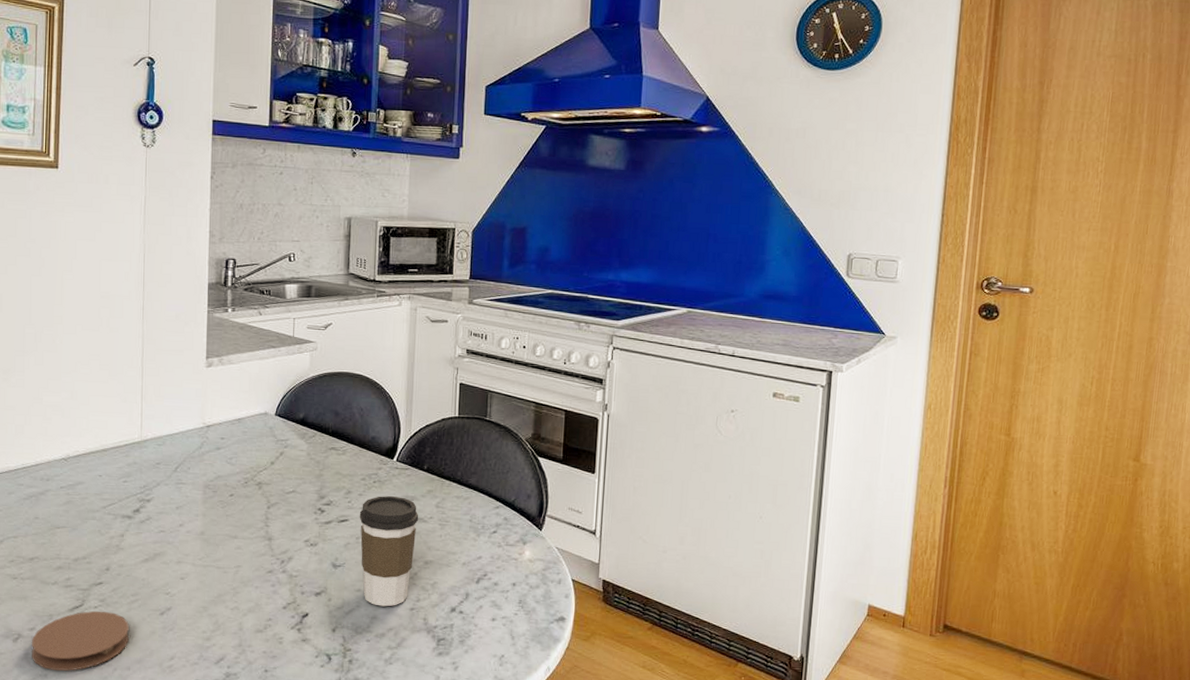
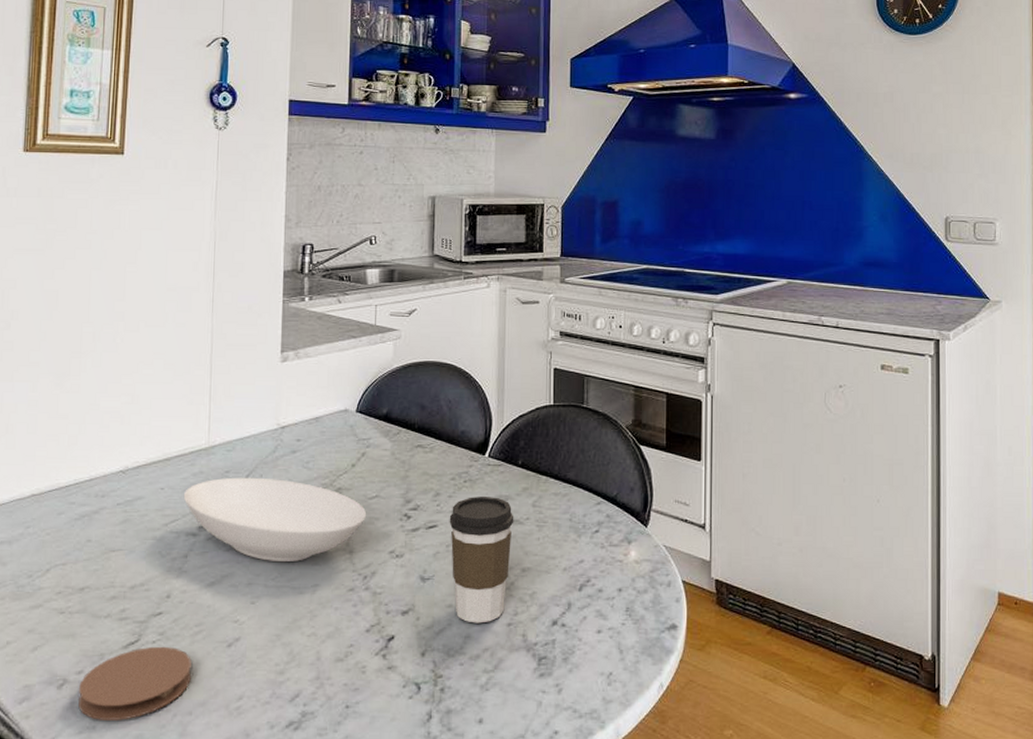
bowl: none [119,468,284,545] -> present [183,477,366,563]

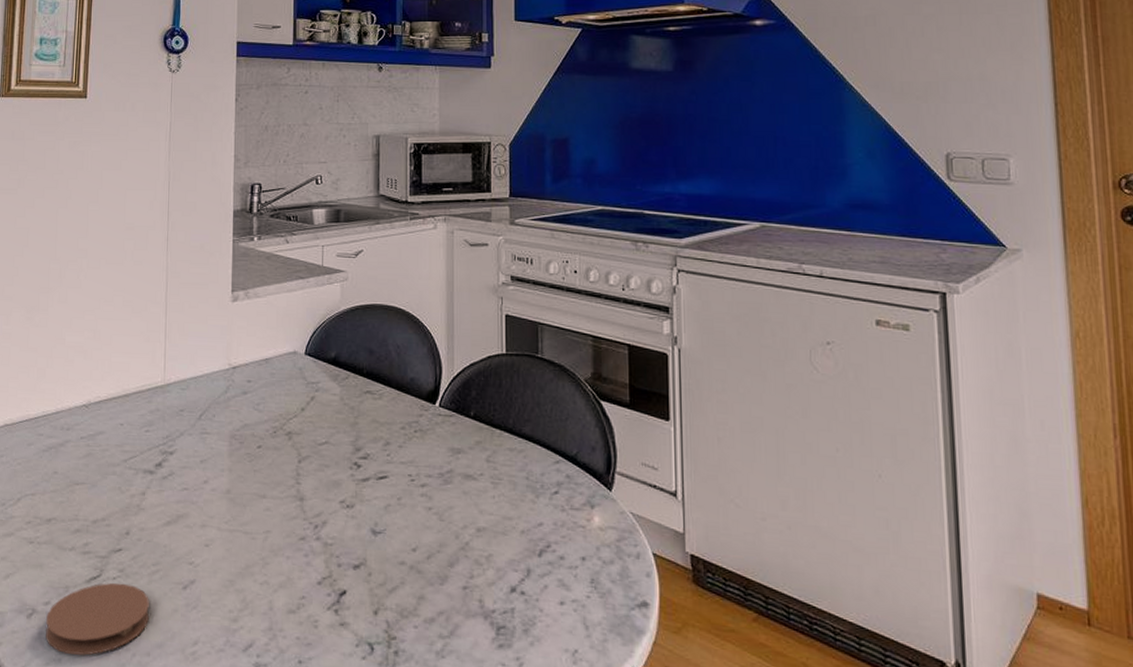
bowl: present [183,477,366,563] -> none [141,416,316,506]
coffee cup: present [449,495,514,623] -> none [400,447,468,584]

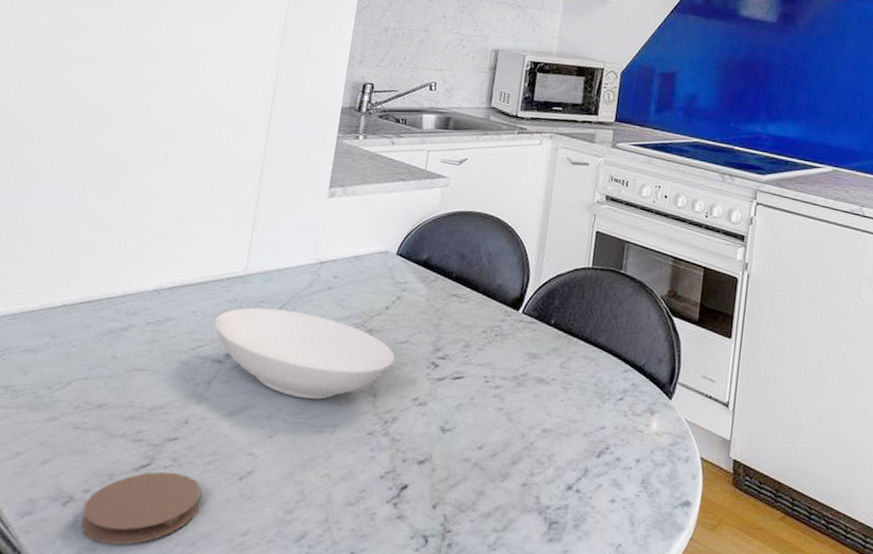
bowl: none [141,416,316,506] -> present [214,307,394,400]

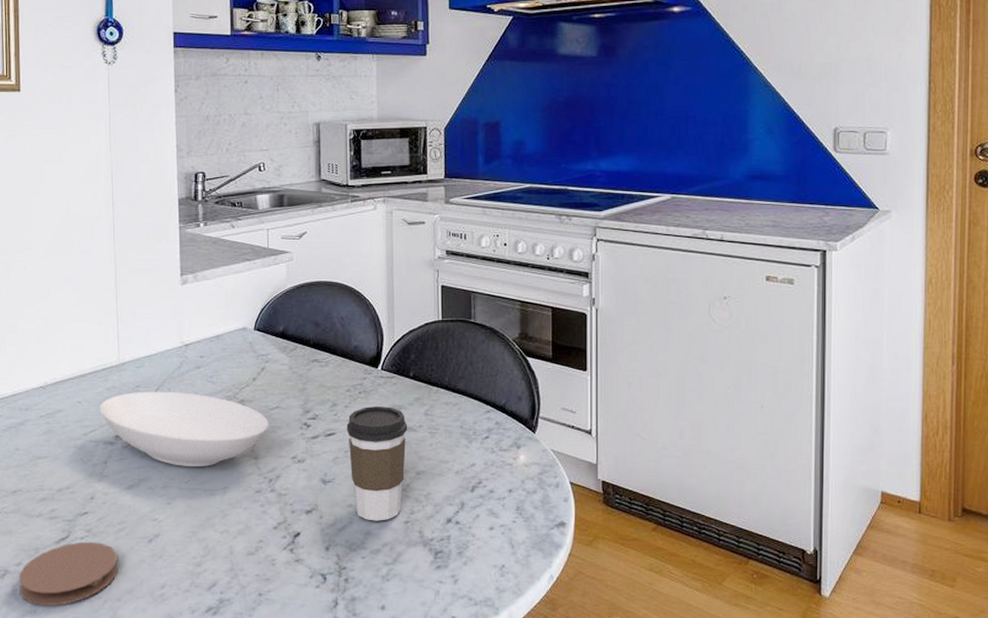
coffee cup: none [471,351,541,481] -> present [346,405,408,521]

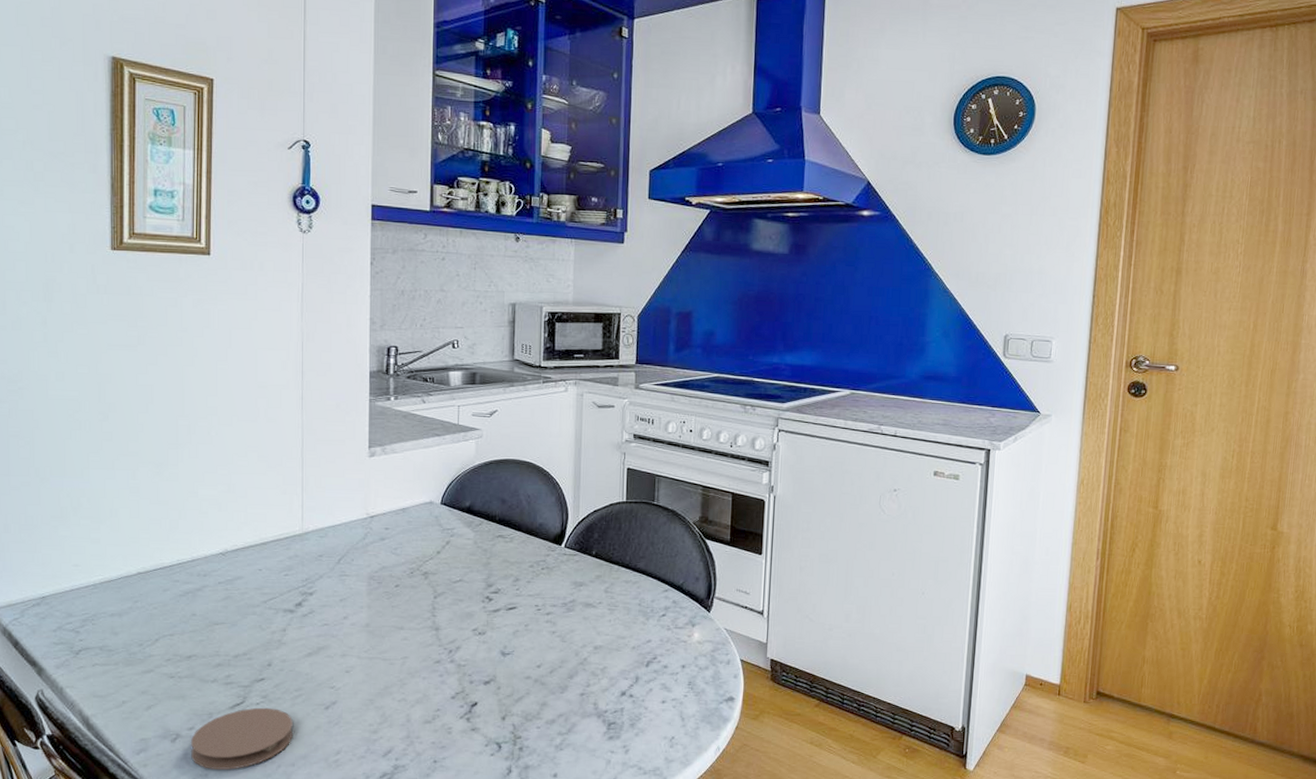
bowl: present [99,391,268,468] -> none [280,561,451,637]
coffee cup: present [346,405,408,521] -> none [527,582,588,693]

